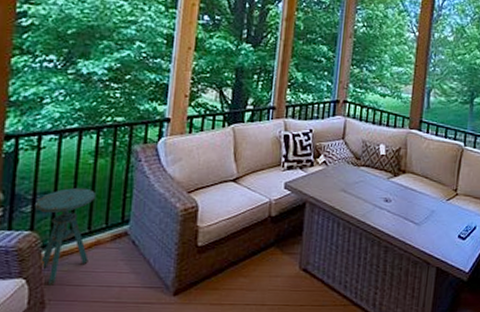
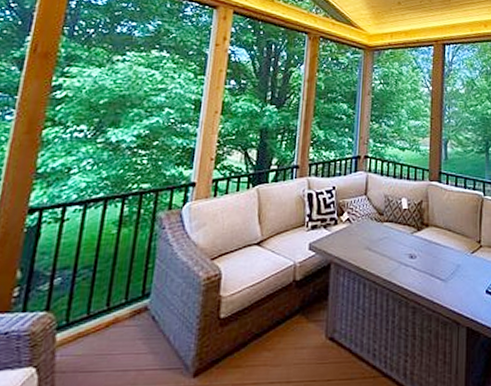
side table: present [35,187,95,286] -> none [53,260,117,374]

